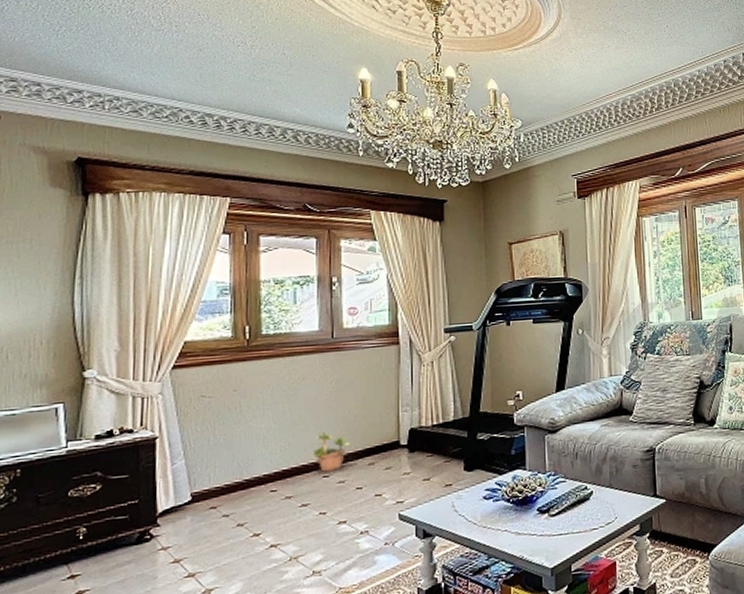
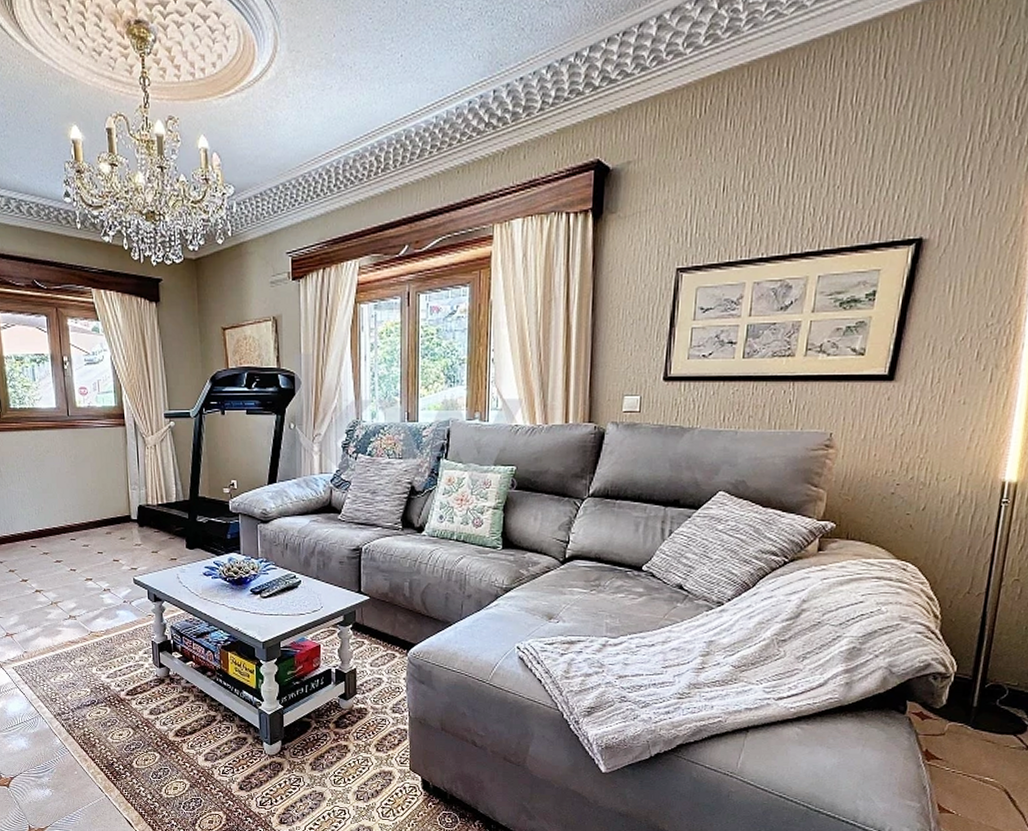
potted plant: present [312,431,350,472] -> none [60,500,90,535]

